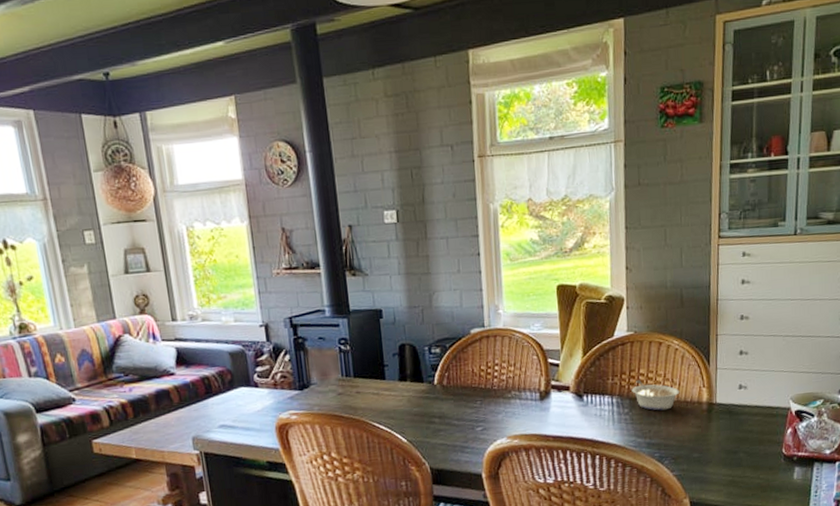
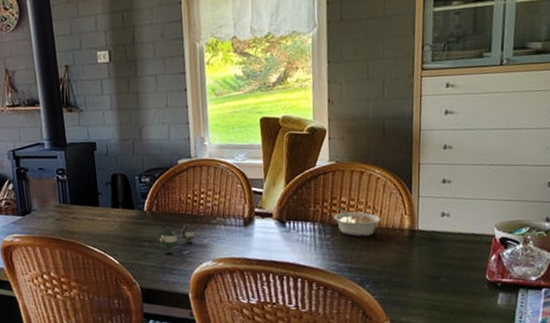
teapot: none [450,398,489,431] -> present [159,224,195,254]

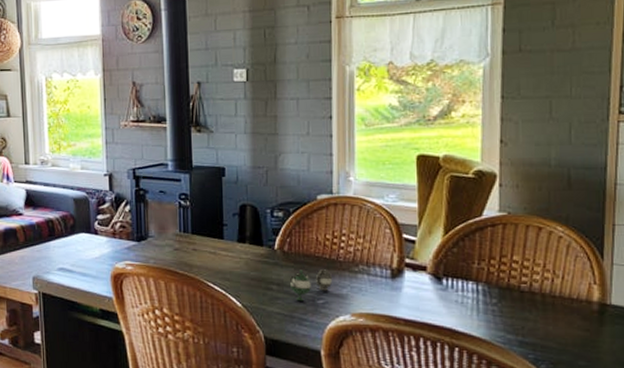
legume: present [333,207,382,237] -> none [502,268,564,306]

